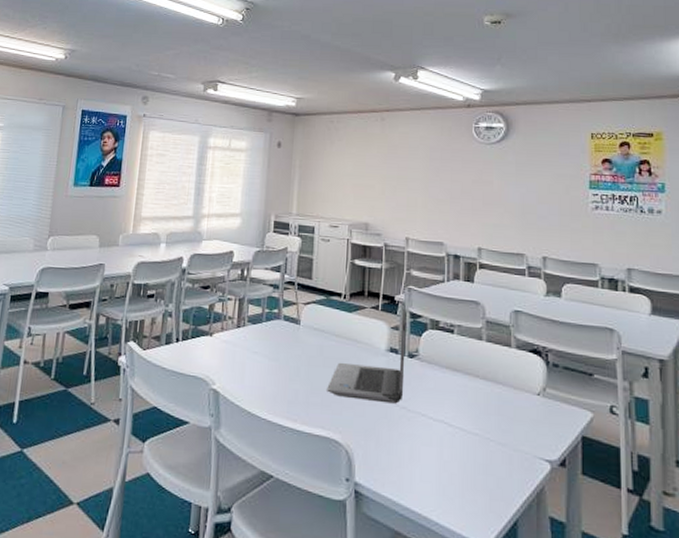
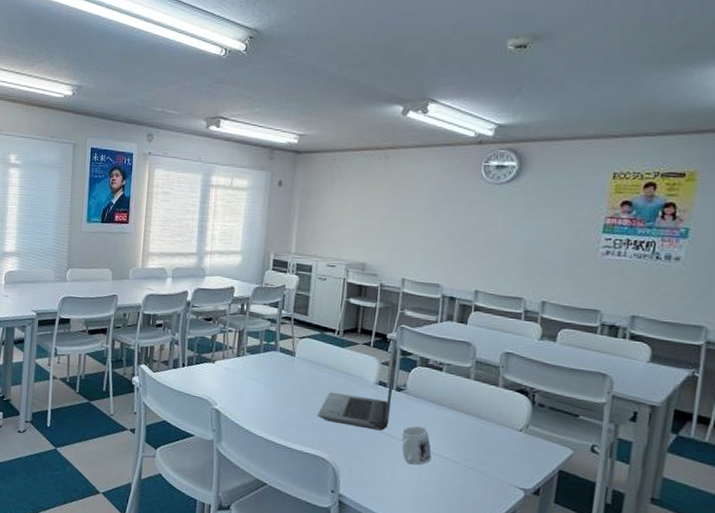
mug: none [417,395,451,441] -> present [401,425,432,466]

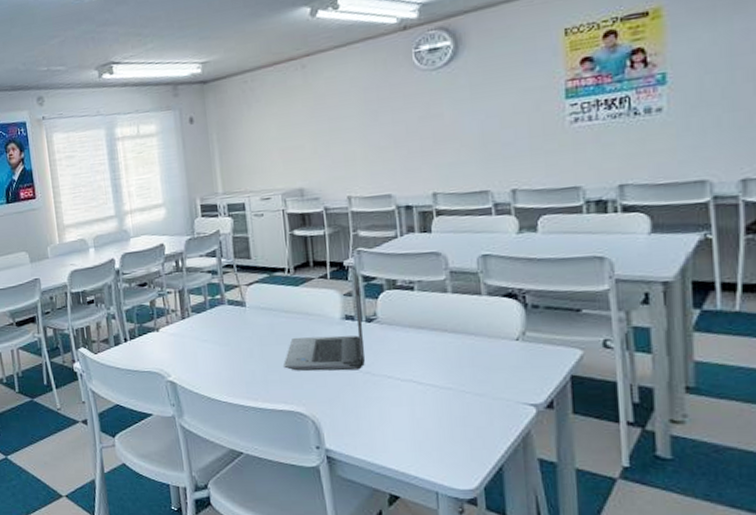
mug: present [401,425,432,466] -> none [382,356,422,401]

